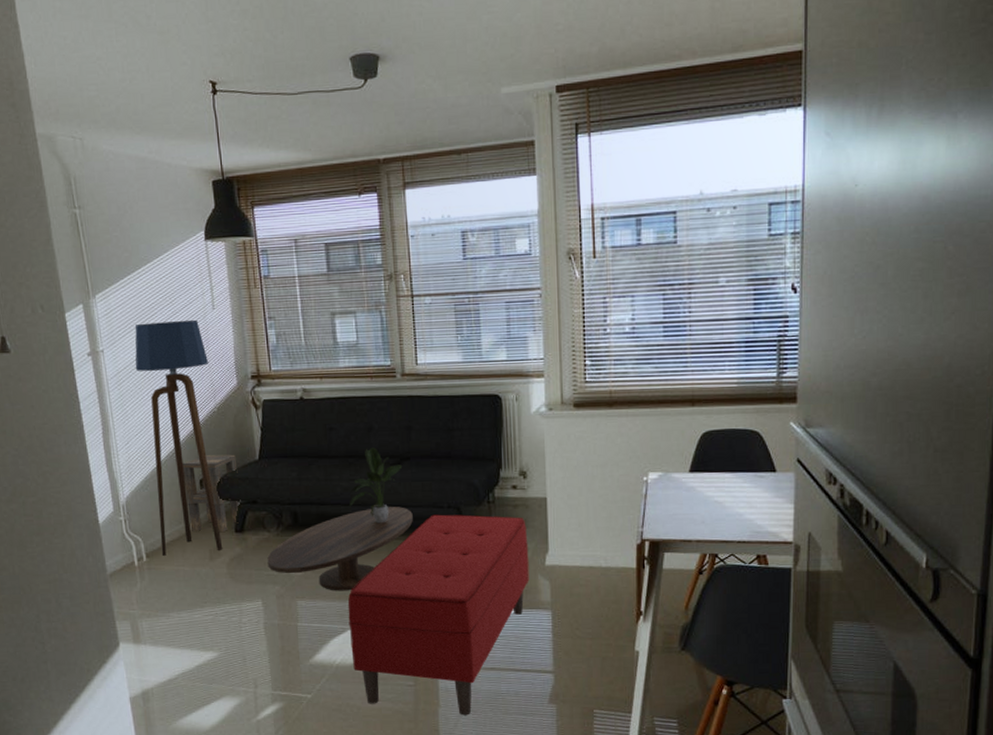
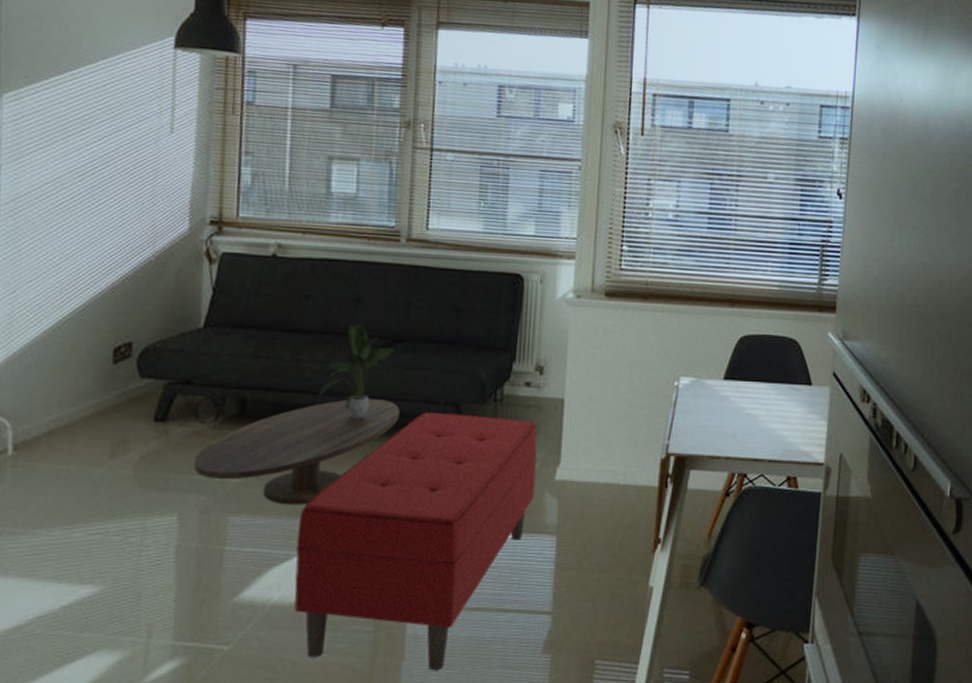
floor lamp: present [135,319,223,556] -> none [38,138,154,449]
side table: present [182,454,241,533] -> none [88,317,172,421]

